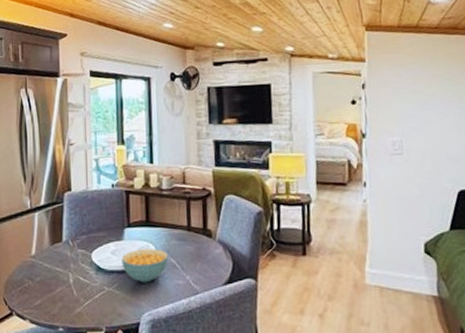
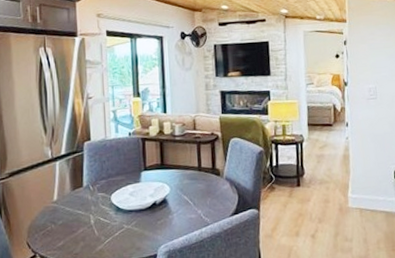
cereal bowl: present [121,249,168,283] -> none [139,188,182,219]

